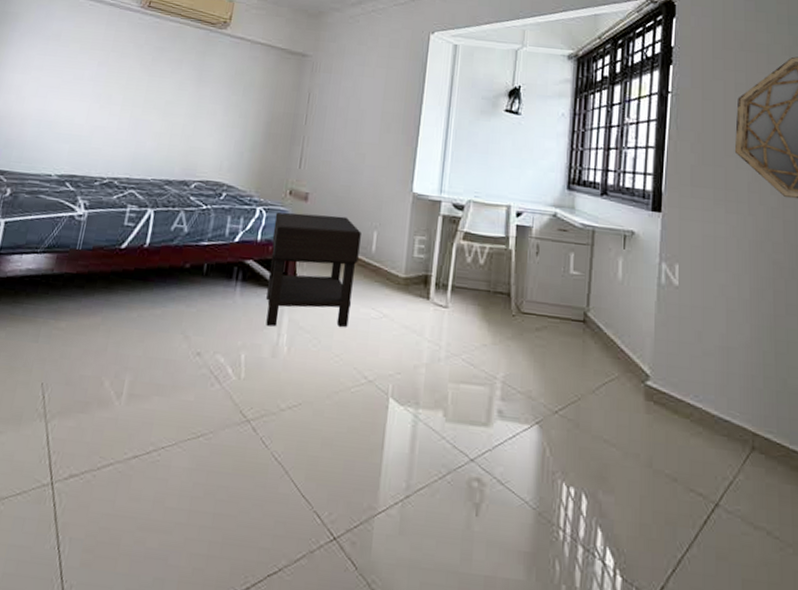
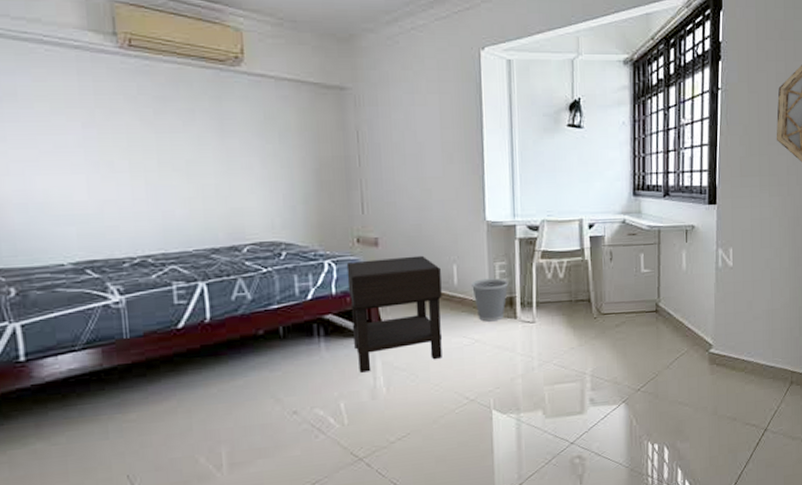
wastebasket: none [388,250,426,299] -> present [472,278,509,322]

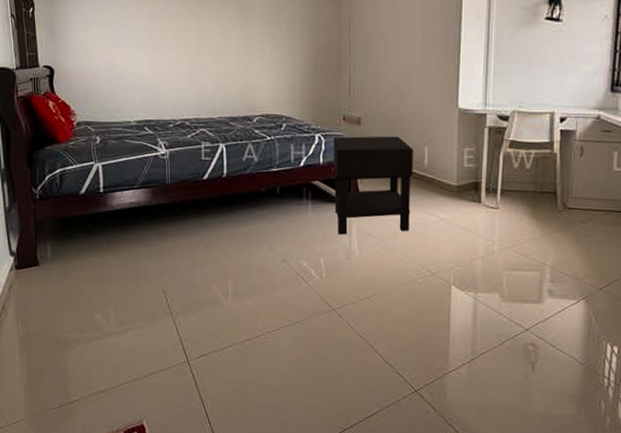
wastebasket: present [472,278,509,322] -> none [441,162,475,203]

